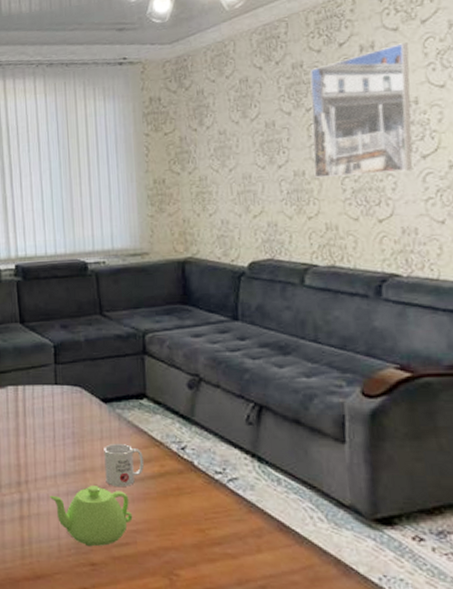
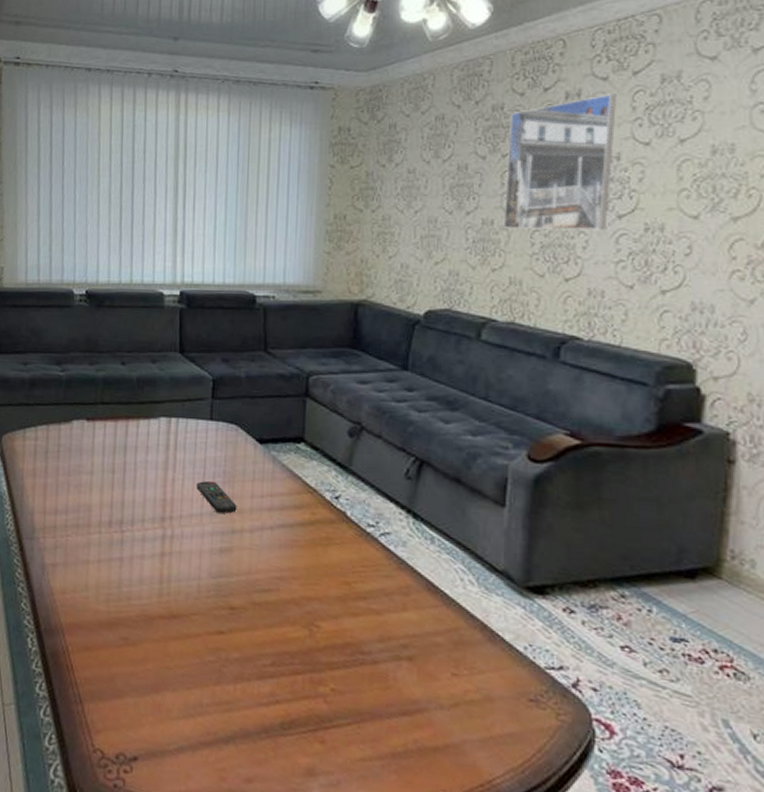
remote control: none [48,443,89,473] -> present [196,480,237,514]
teapot: present [49,486,133,547] -> none [193,527,278,591]
mug: present [104,444,144,488] -> none [253,486,295,532]

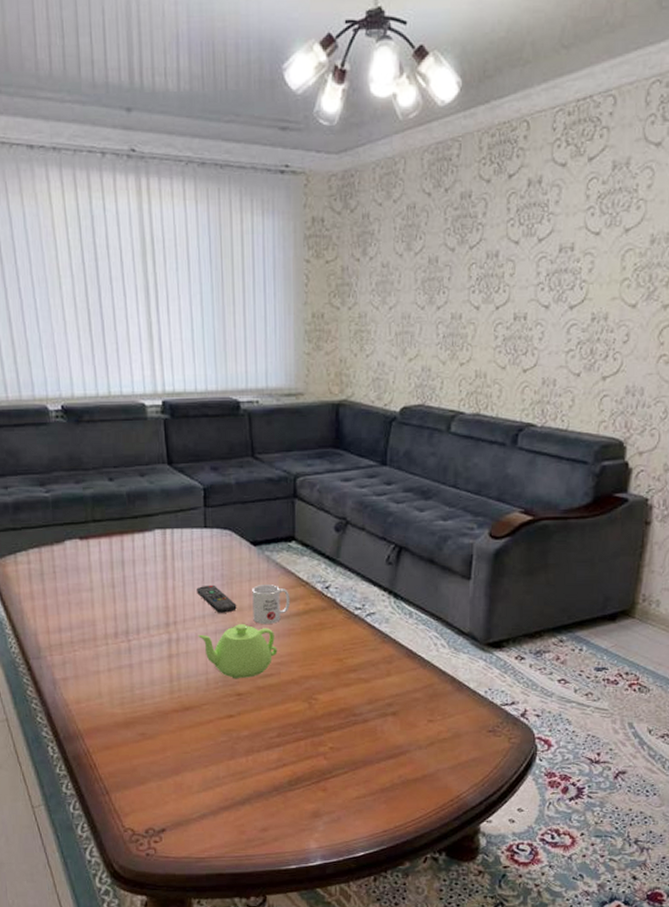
teapot: none [193,527,278,591] -> present [197,624,278,679]
mug: none [253,486,295,532] -> present [252,585,290,625]
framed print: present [503,94,616,231] -> none [470,181,573,323]

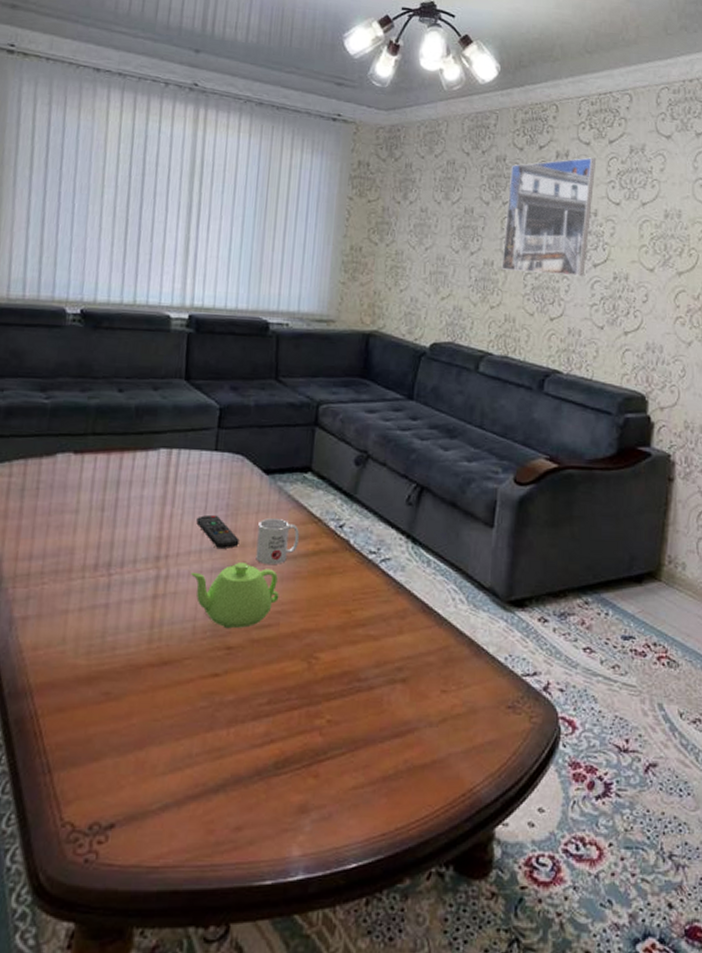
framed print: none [470,181,573,323] -> present [501,157,596,277]

